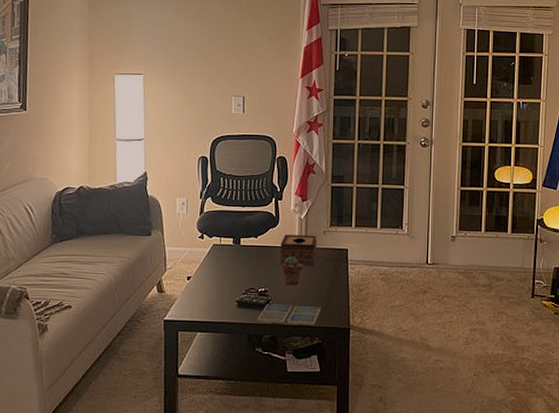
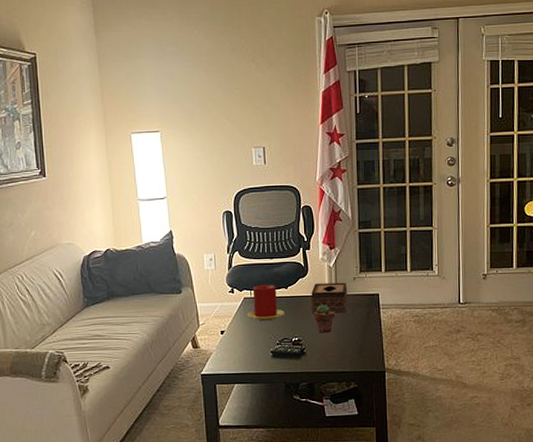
candle: none [215,232,253,268] -> present [247,284,284,320]
drink coaster: present [257,303,321,326] -> none [292,352,355,371]

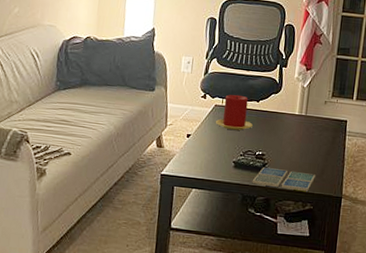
drink coaster: none [292,352,355,371] -> present [252,166,315,192]
tissue box: present [311,282,348,314] -> none [279,101,318,135]
potted succulent: present [314,304,336,333] -> none [281,123,302,152]

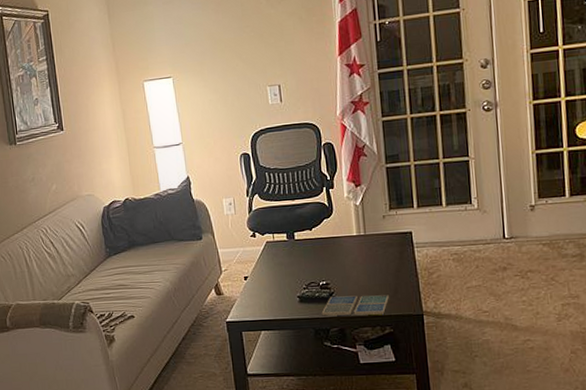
candle: present [216,94,253,131] -> none [271,226,310,264]

